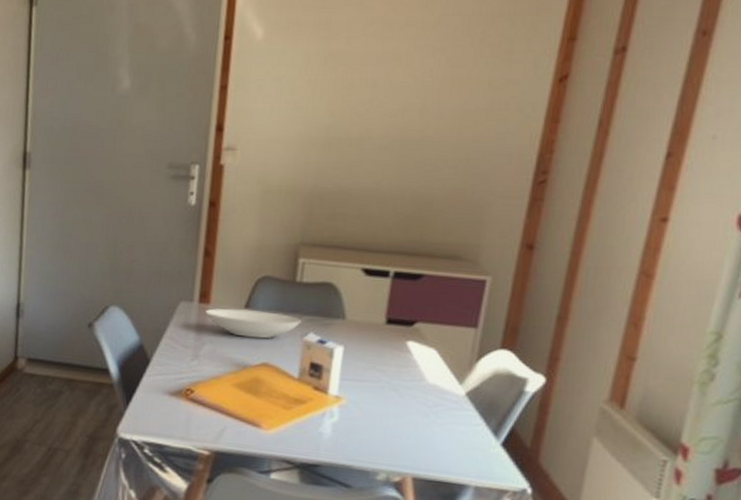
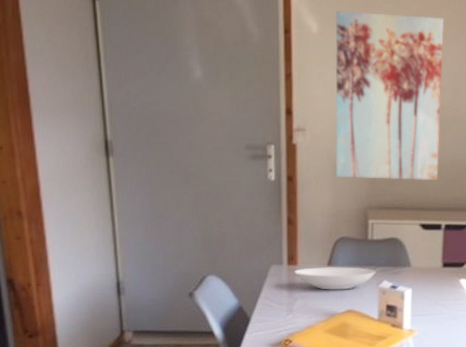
wall art: none [265,13,419,217] -> present [335,10,445,181]

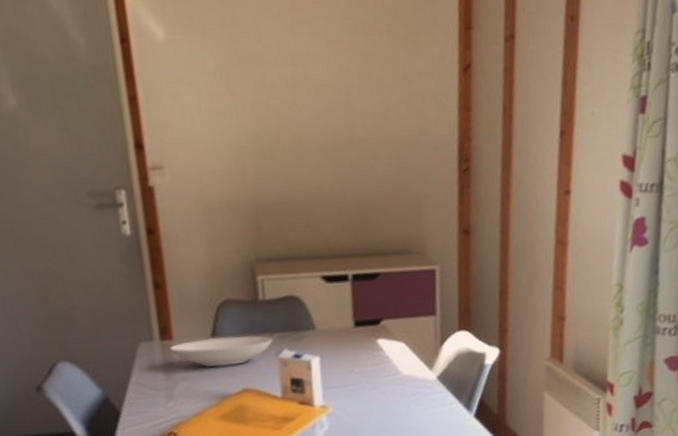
wall art: present [335,10,445,181] -> none [185,9,339,225]

